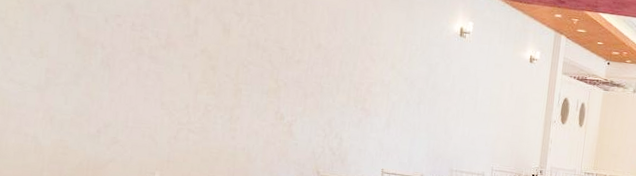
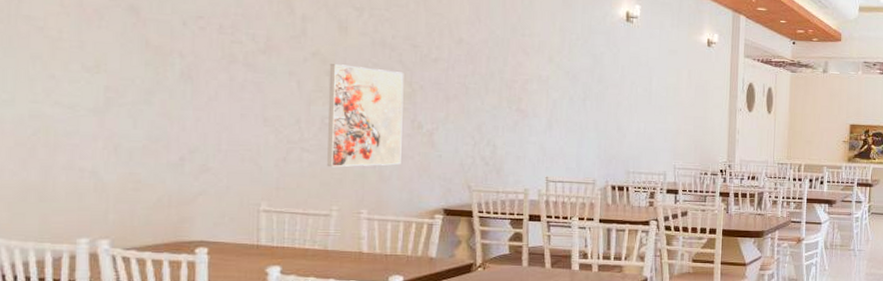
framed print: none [207,60,272,149] -> present [327,64,404,168]

